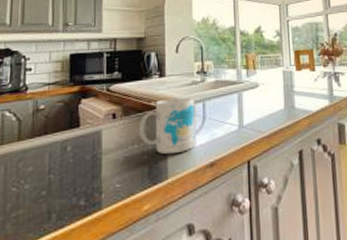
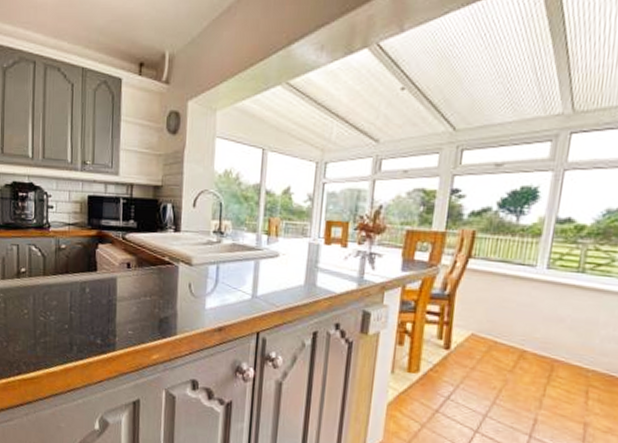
mug: present [139,97,195,155] -> none [152,256,208,313]

